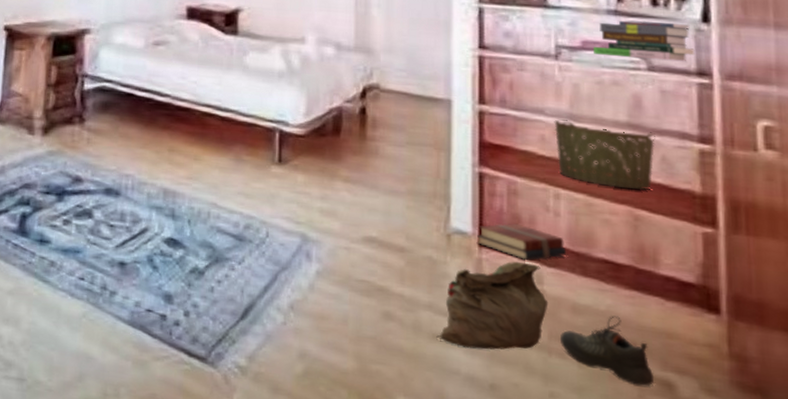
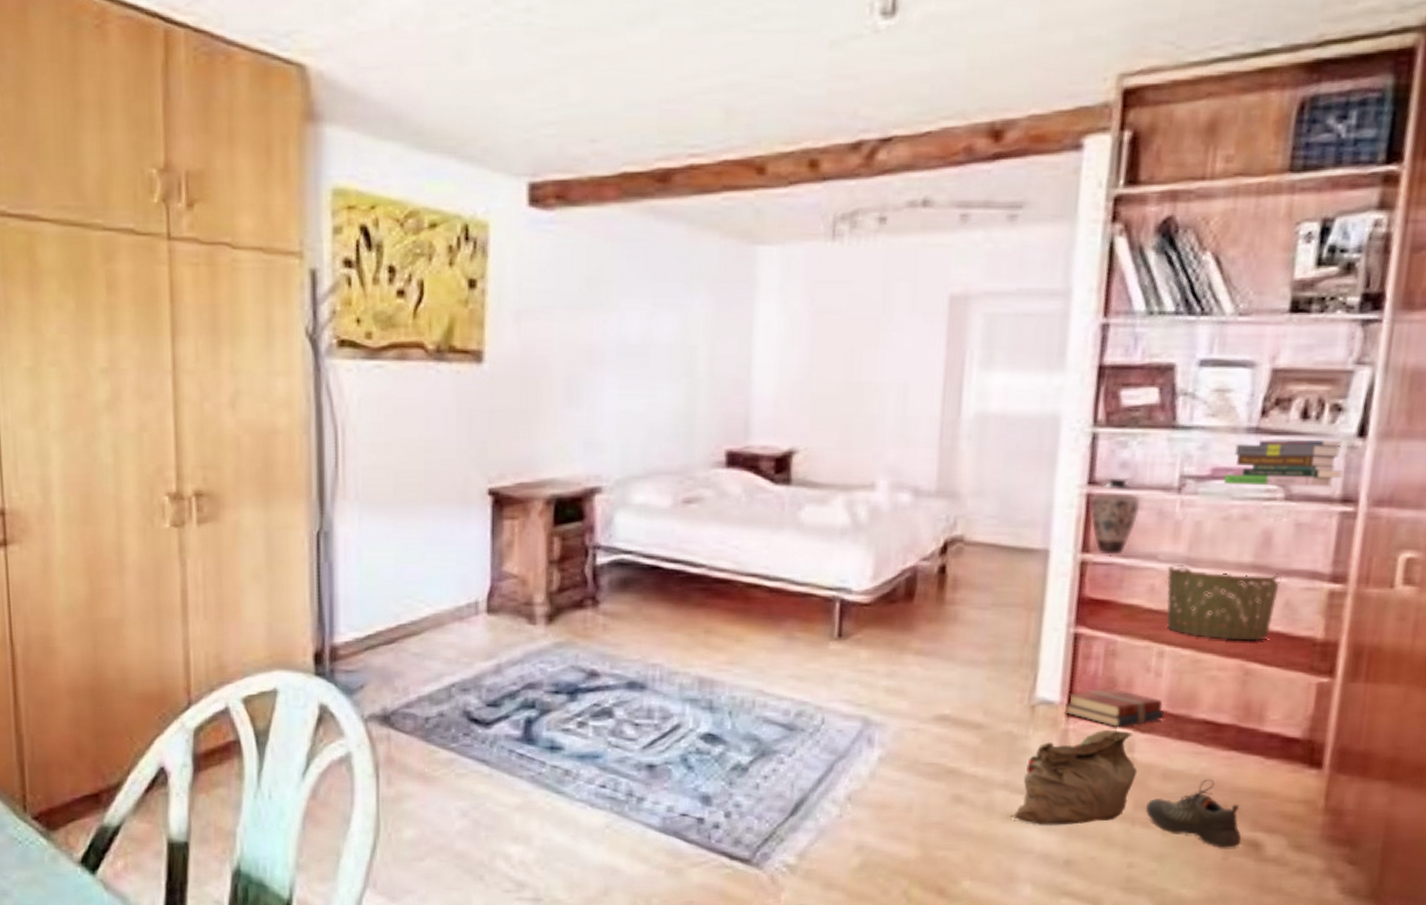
decorative vase: none [482,44,525,107] -> present [1090,478,1141,555]

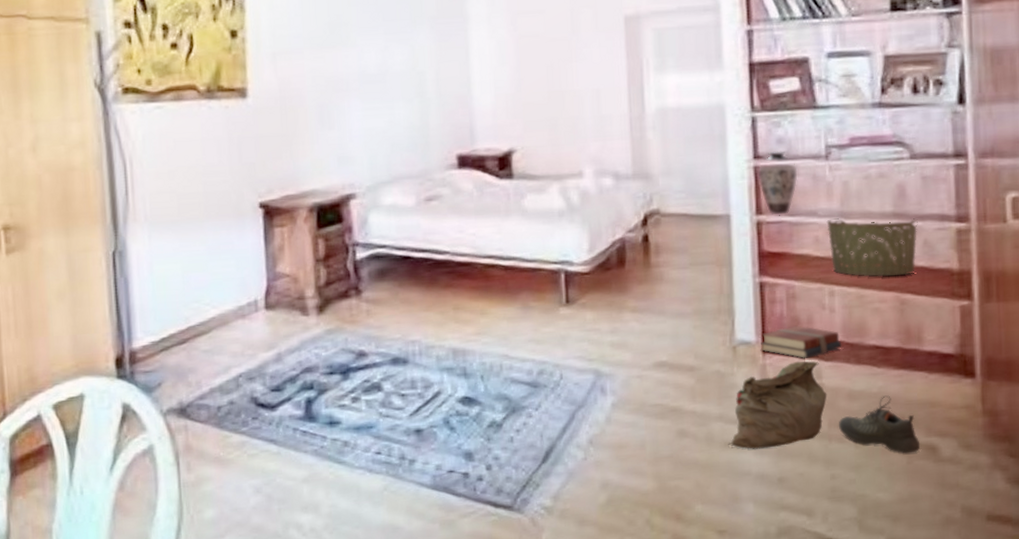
books: present [1224,439,1343,487] -> none [861,108,952,149]

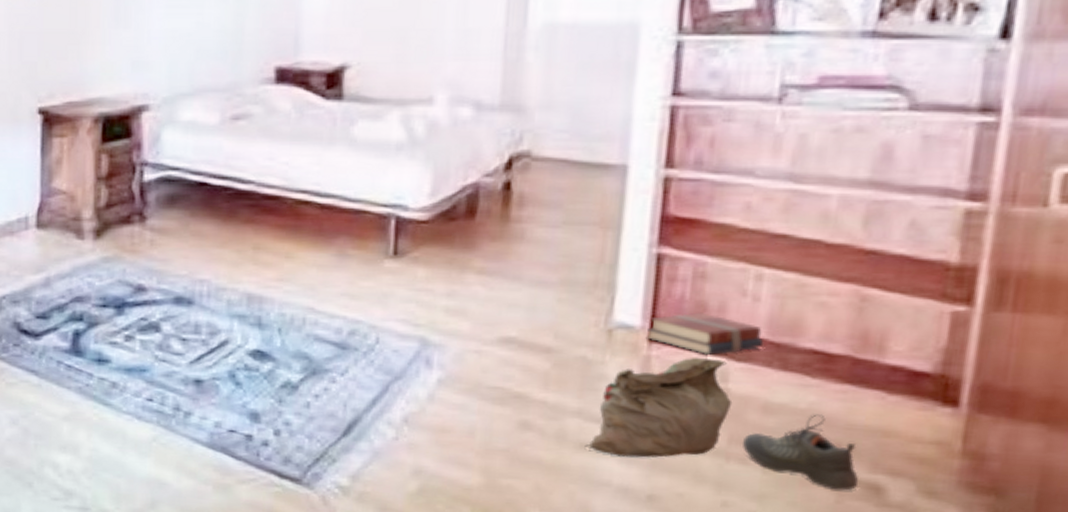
decorative vase: present [757,152,798,215] -> none [675,89,734,170]
basket: present [826,218,918,277] -> none [765,181,906,264]

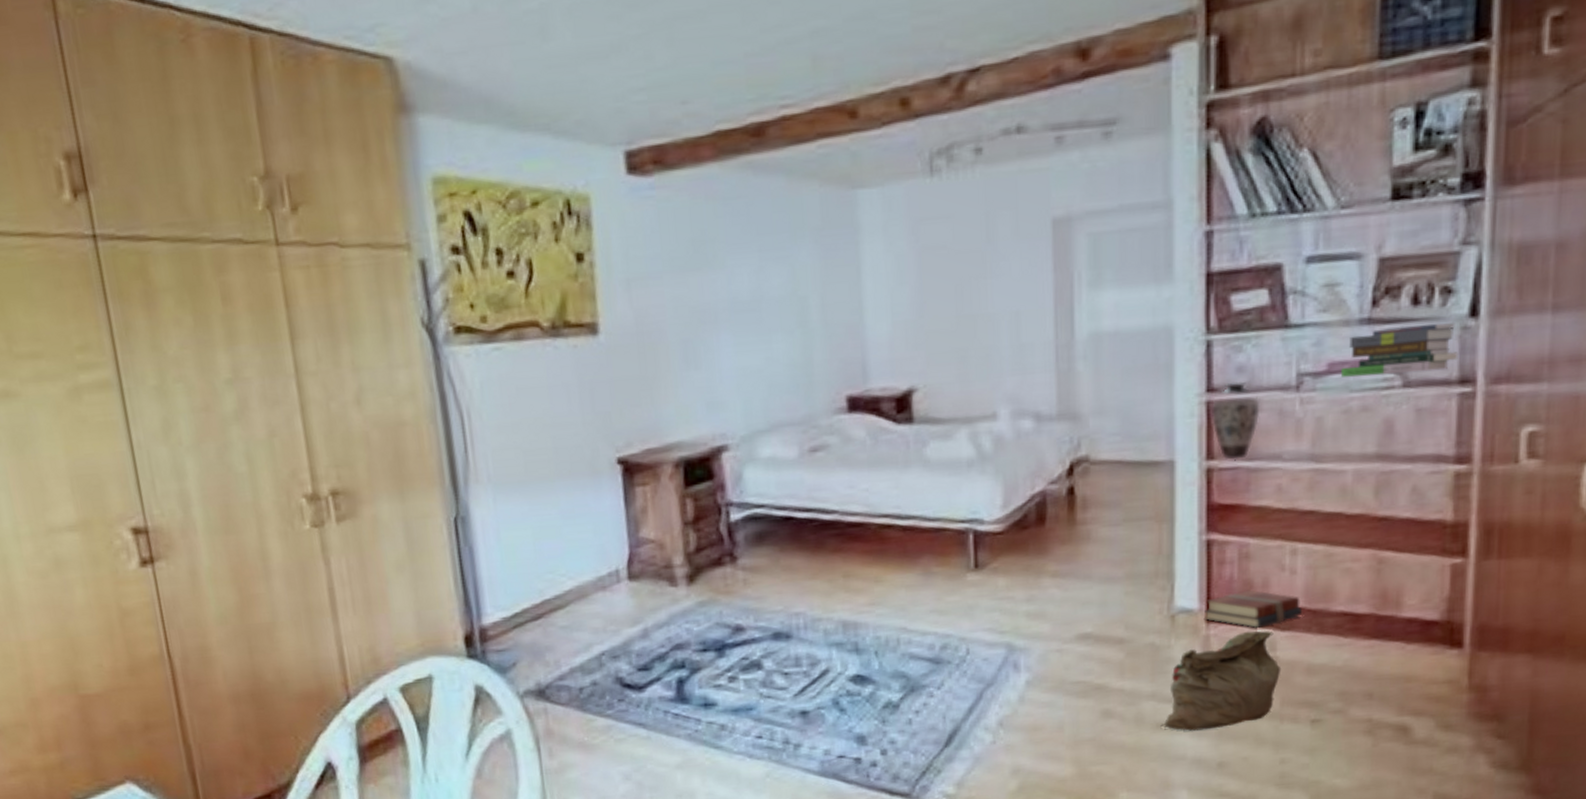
decorative vase: none [675,89,734,170] -> present [1210,382,1260,460]
shoe: present [742,414,859,490] -> none [1292,669,1390,734]
books: none [834,42,982,95] -> present [1341,323,1458,377]

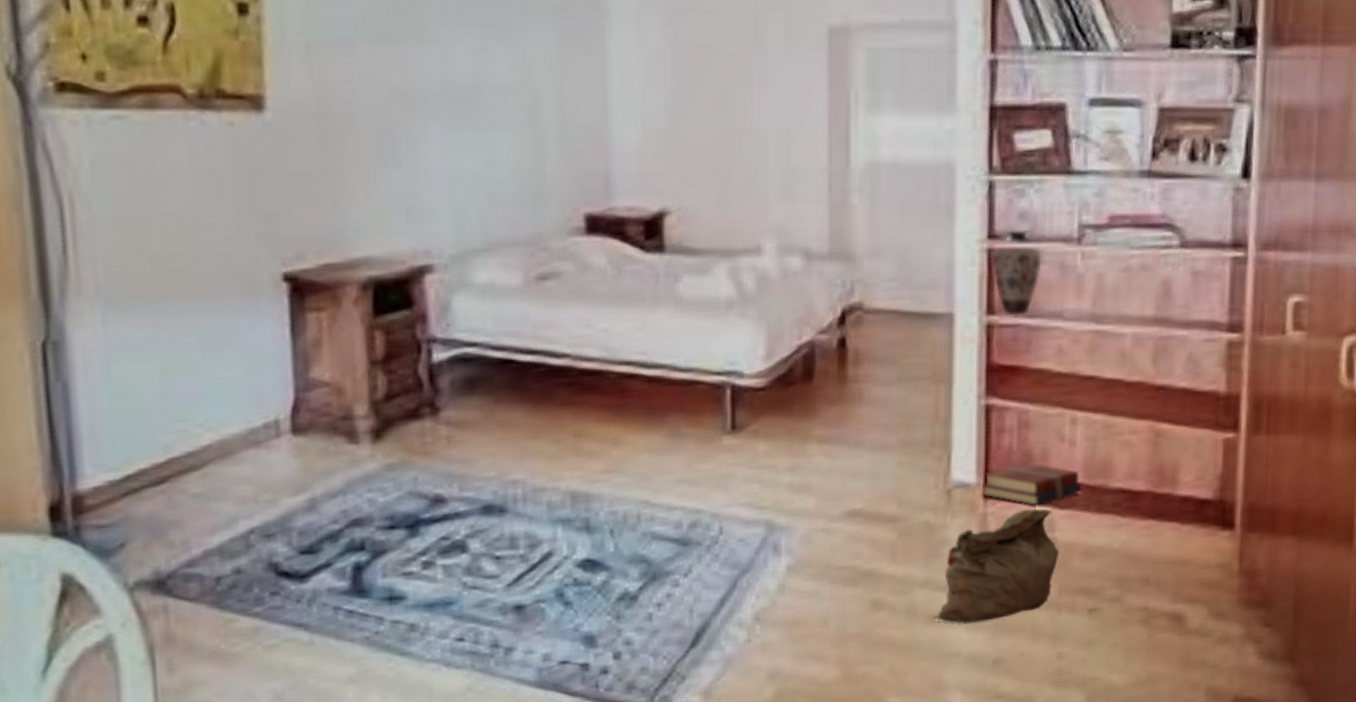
books: present [1341,323,1458,377] -> none [1122,182,1232,233]

